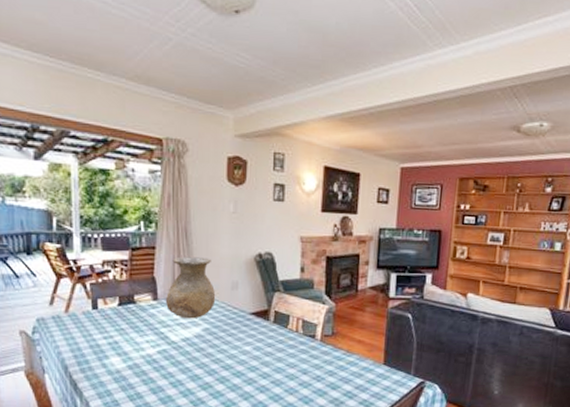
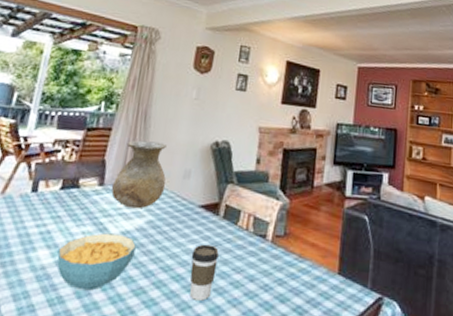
cereal bowl: none [128,341,197,388] -> present [57,233,136,291]
coffee cup: none [248,345,273,391] -> present [189,244,219,301]

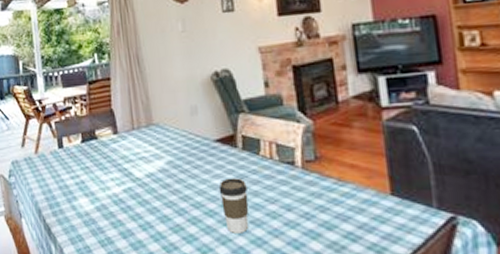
cereal bowl: present [57,233,136,291] -> none [95,177,164,231]
vase: present [111,140,167,209] -> none [125,83,176,152]

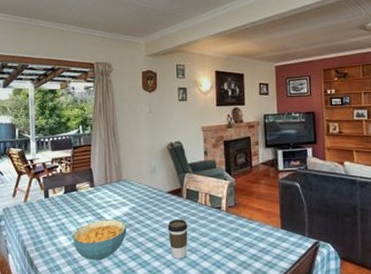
cereal bowl: none [95,177,164,231] -> present [72,219,126,261]

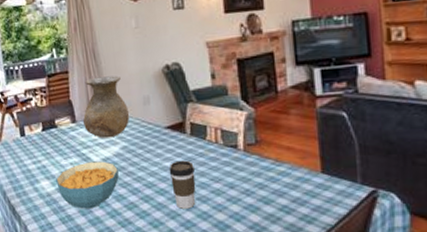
vase: none [100,150,139,200] -> present [82,76,130,138]

